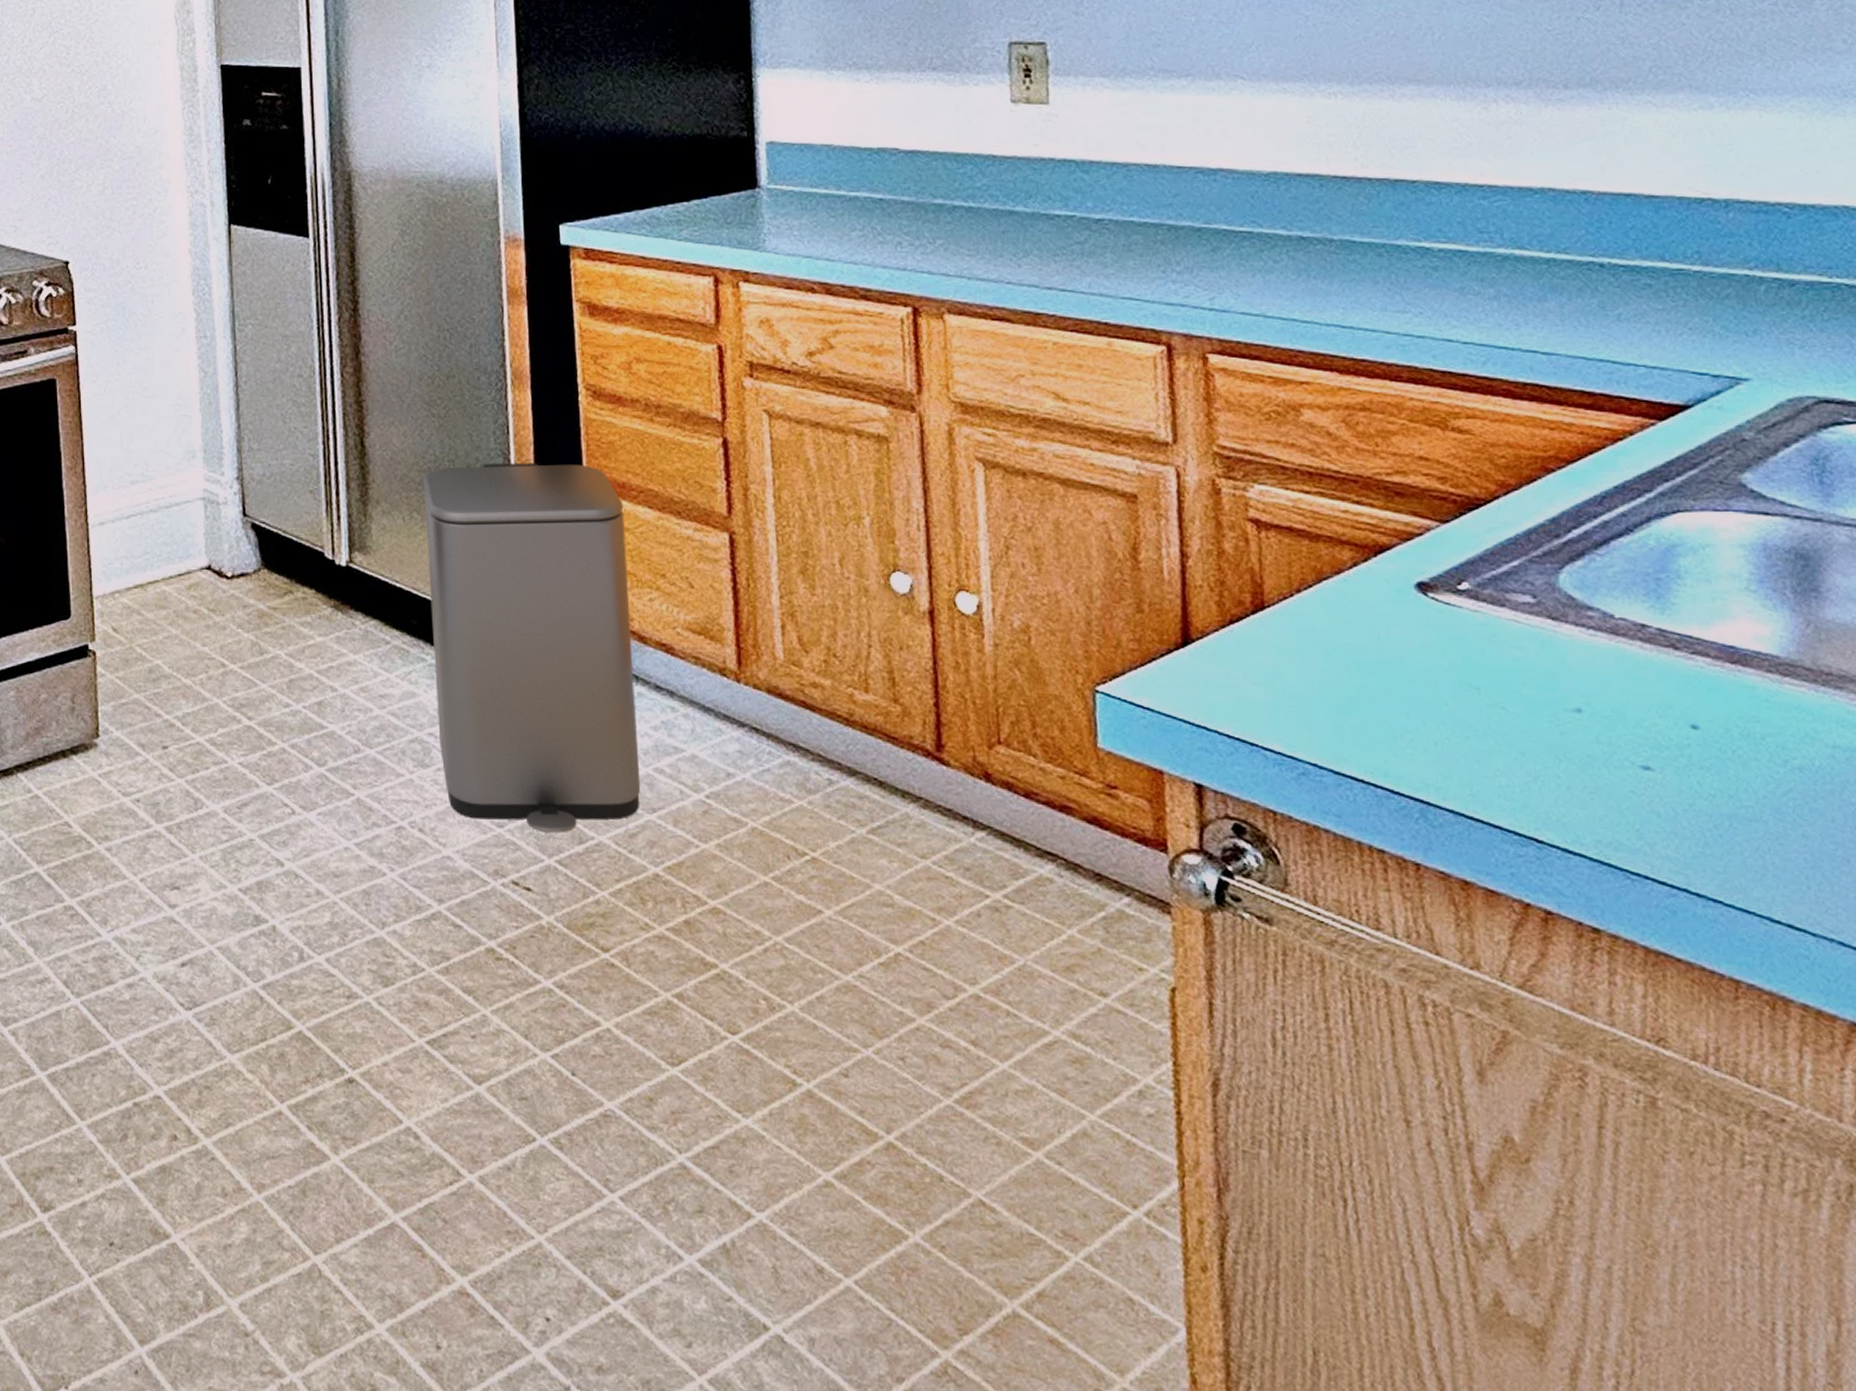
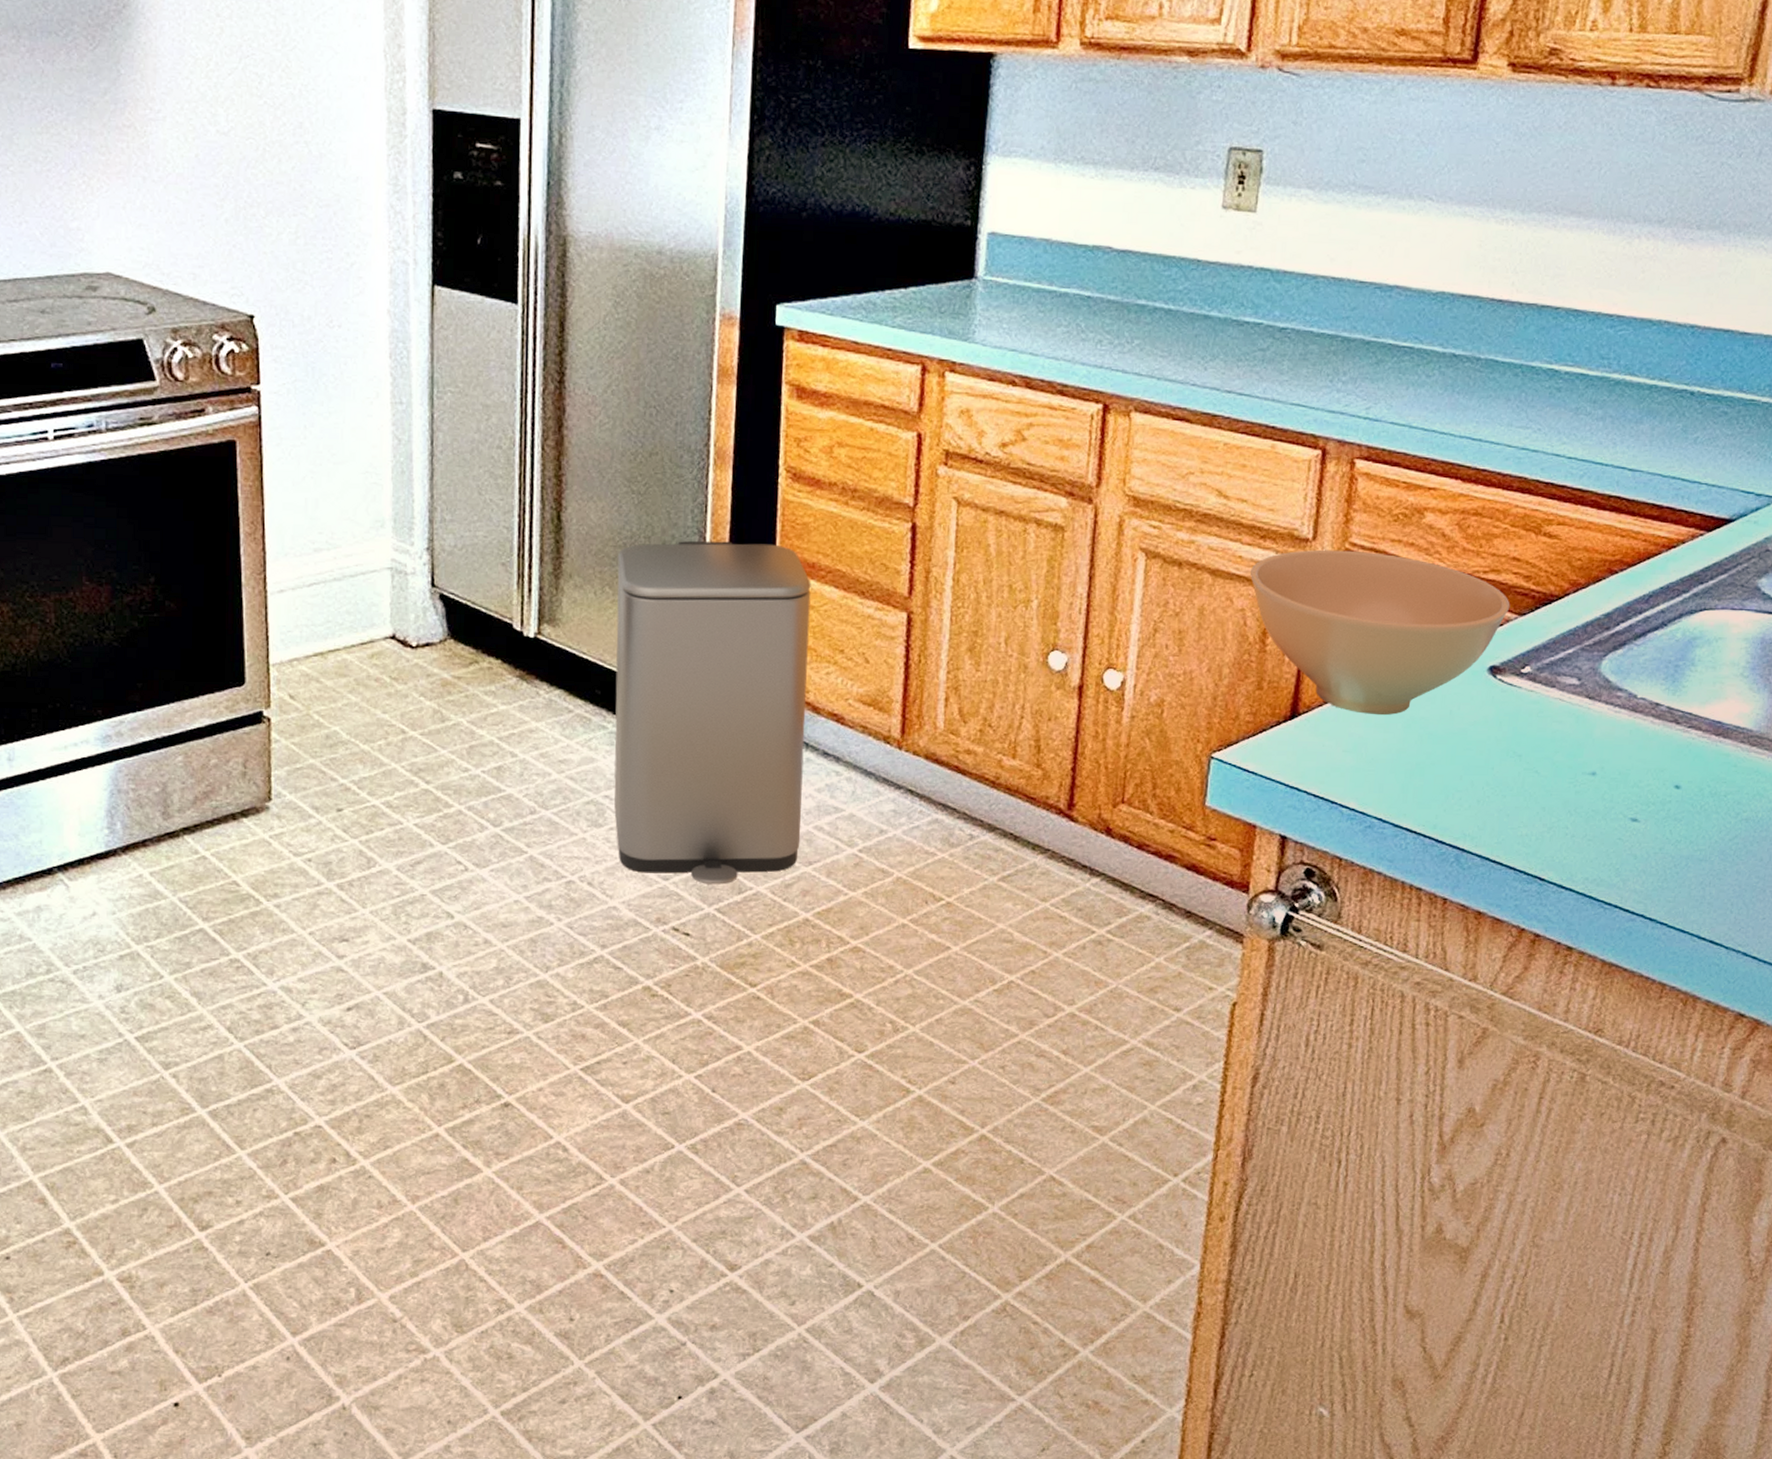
bowl: none [1106,454,1428,642] -> present [1249,549,1510,716]

